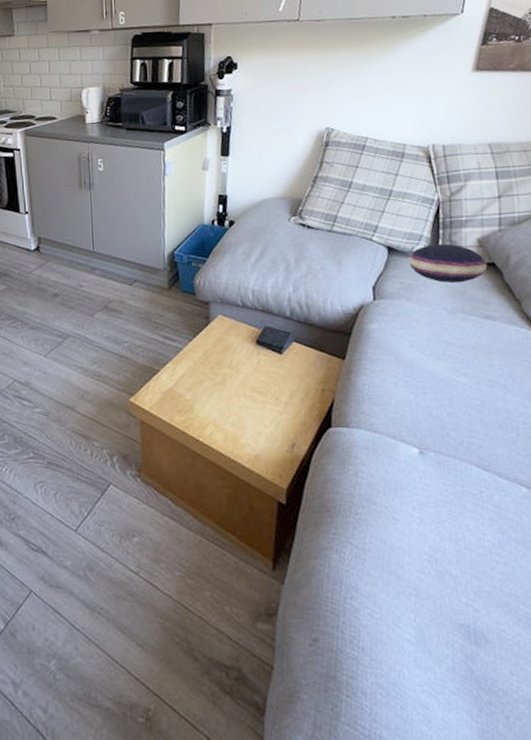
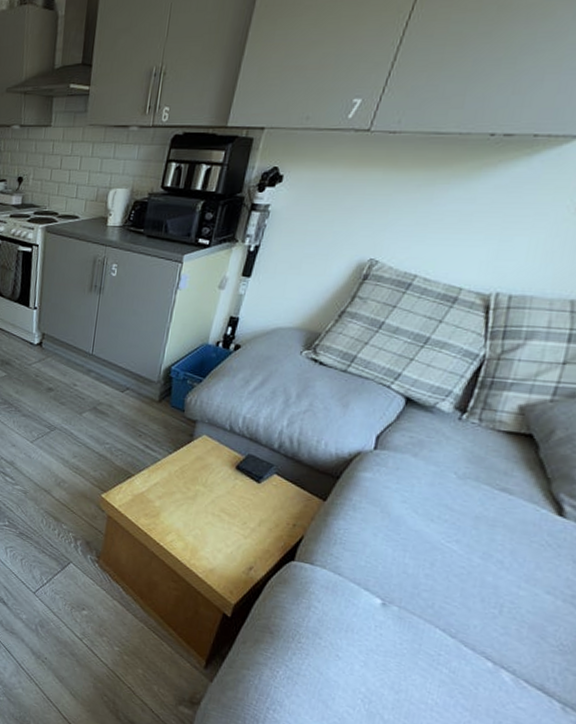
cushion: present [408,243,488,283] -> none [425,402,523,449]

